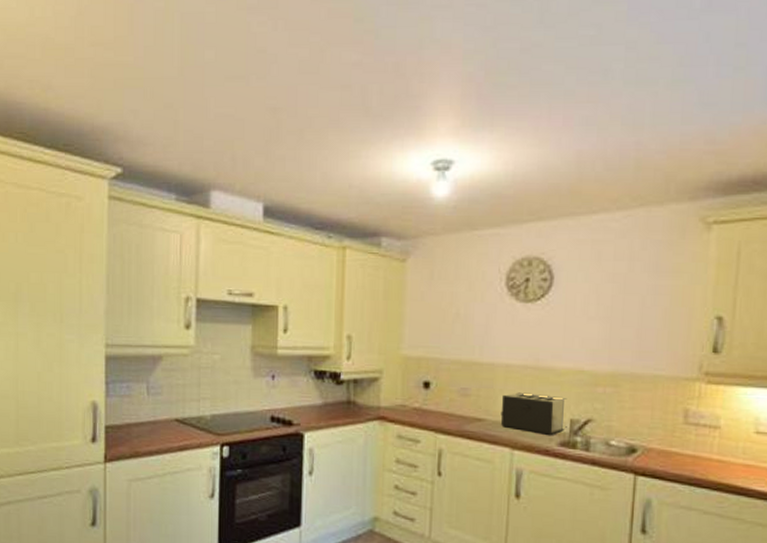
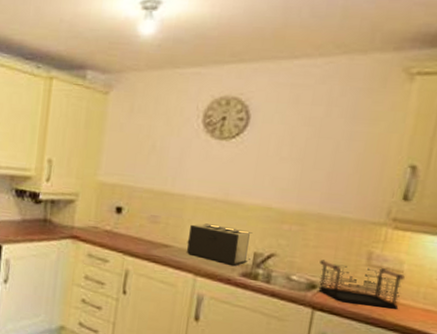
dish rack: none [637,421,722,467] -> present [318,259,405,309]

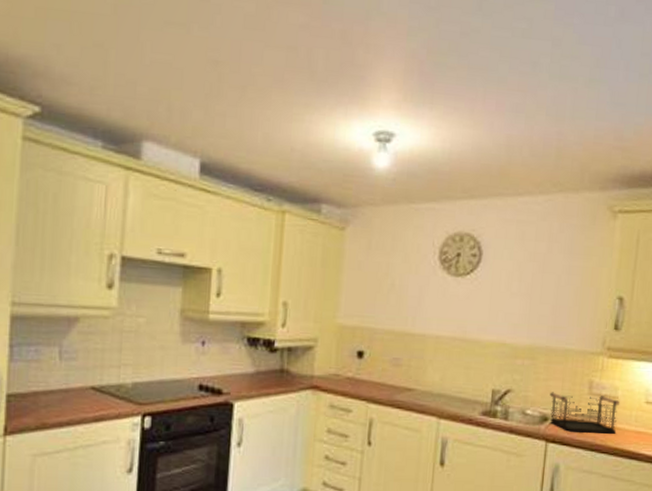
toaster: present [187,223,253,267] -> none [429,363,490,406]

